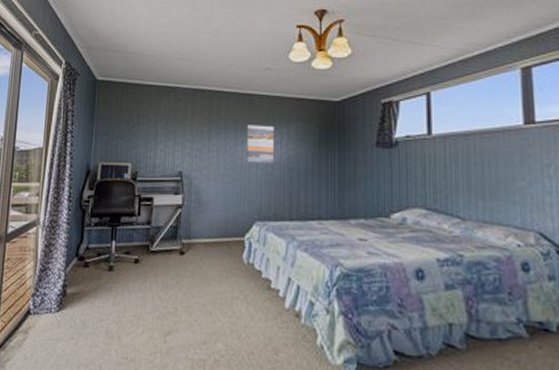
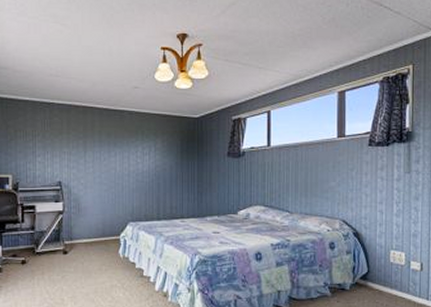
wall art: present [246,125,274,163] -> none [118,138,143,172]

